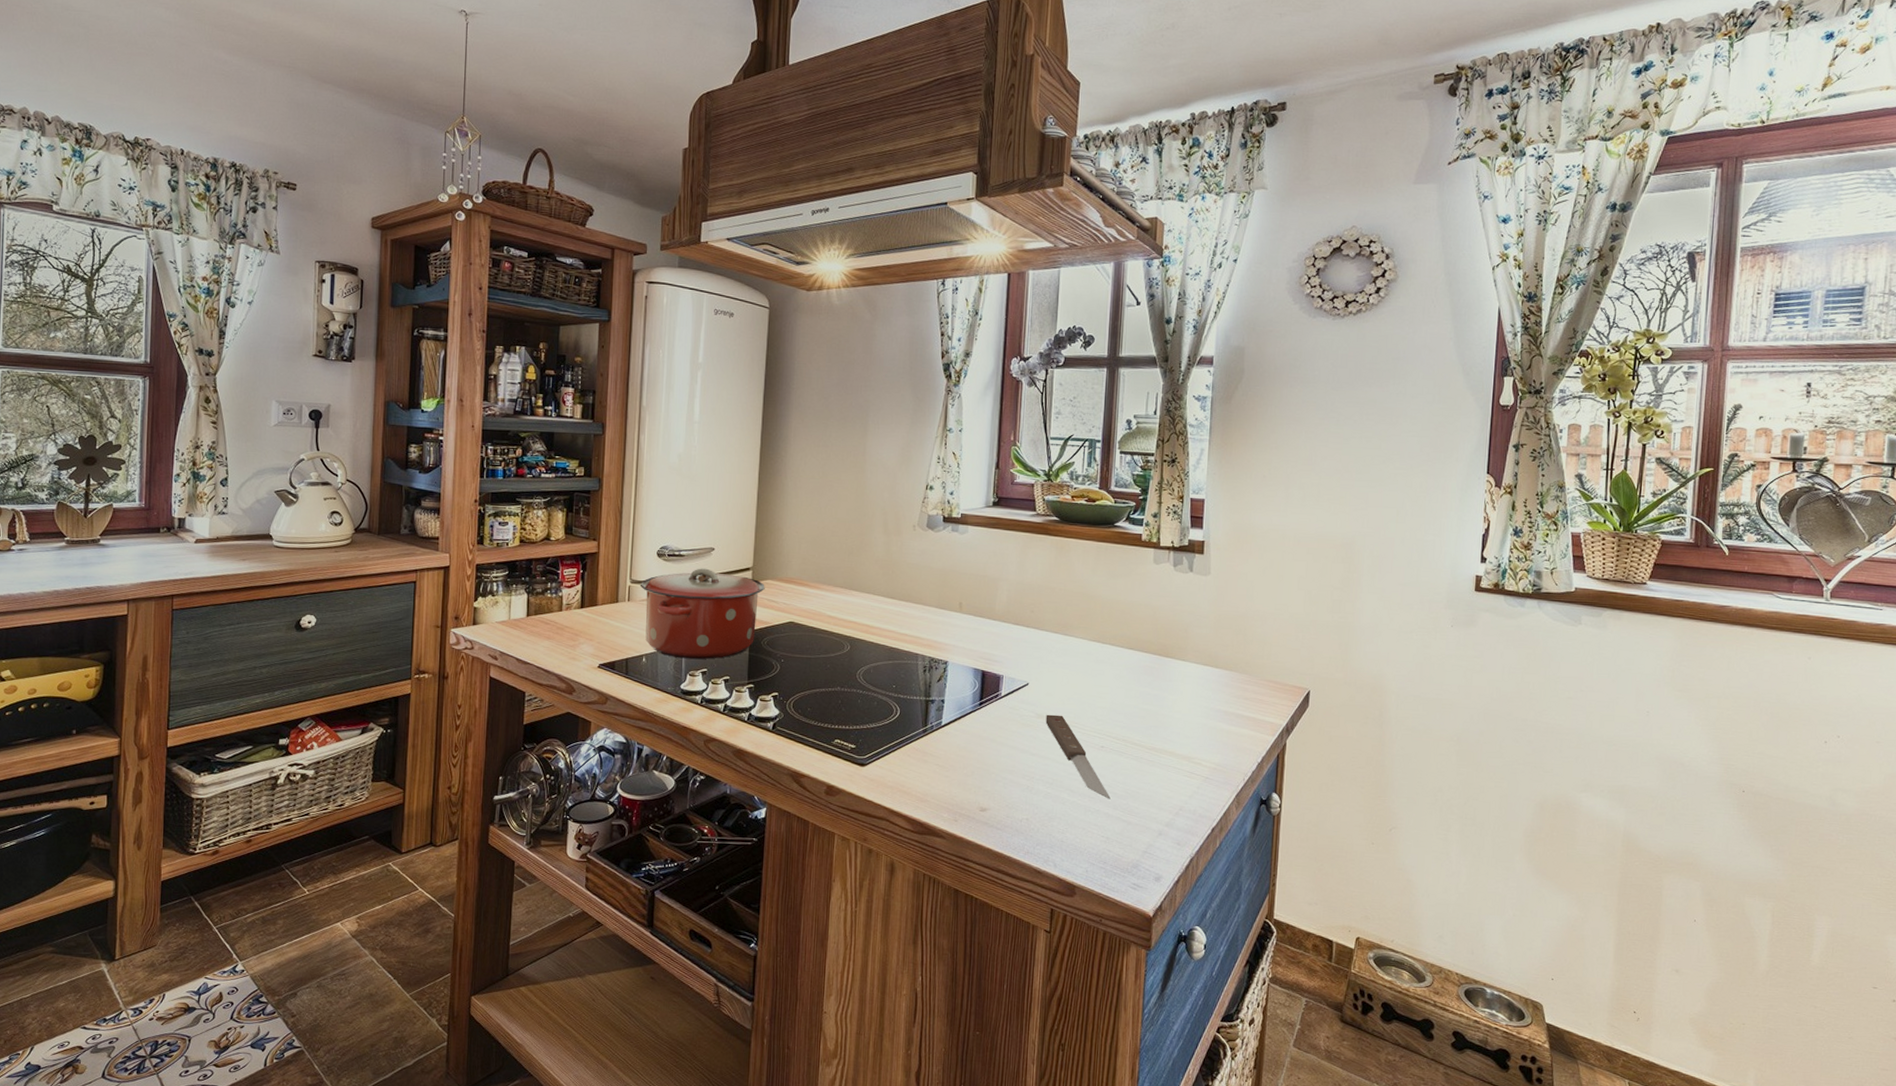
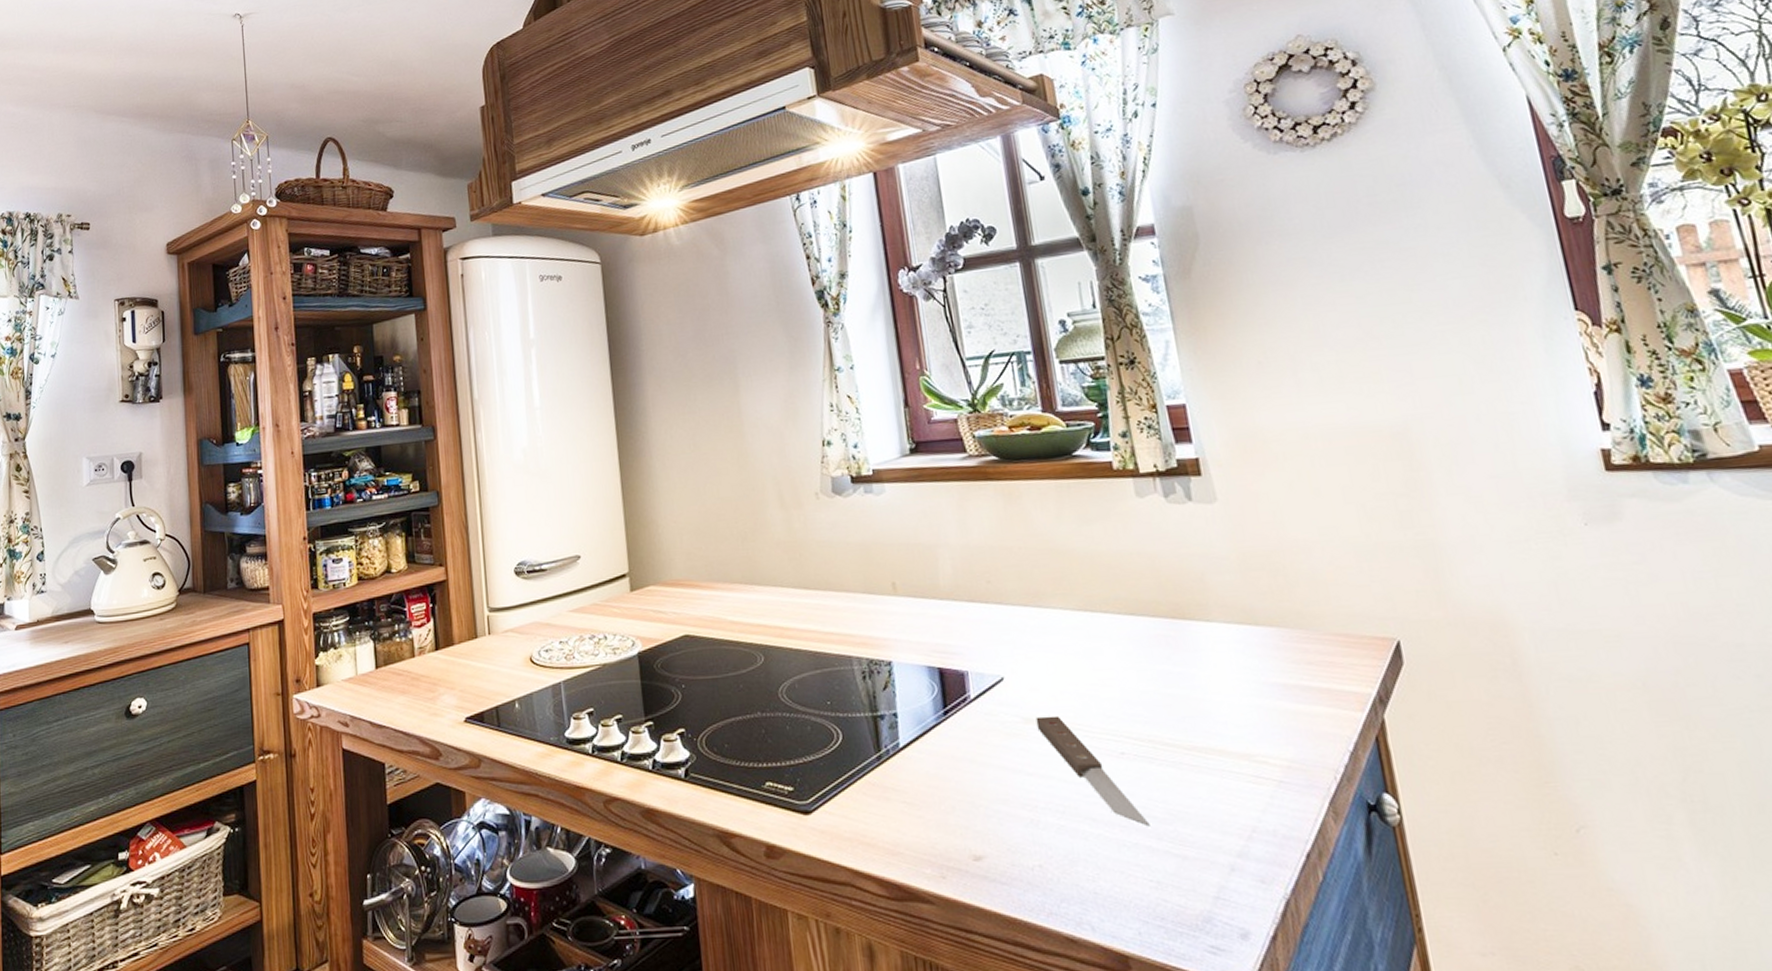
casserole: present [639,568,765,659] -> none [499,581,648,698]

